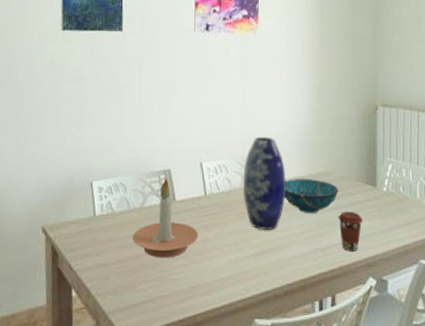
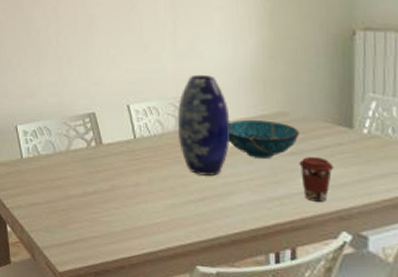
candle holder: present [132,178,198,258] -> none [60,122,129,201]

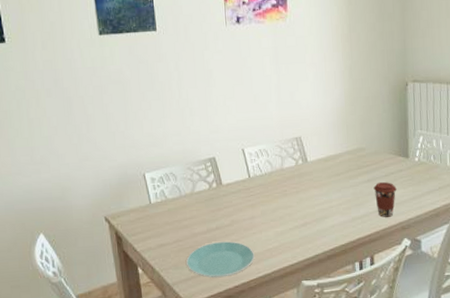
plate: none [58,208,138,249] -> present [185,241,255,278]
vase: present [177,74,231,176] -> none [282,120,324,205]
decorative bowl: present [228,120,300,160] -> none [322,155,373,187]

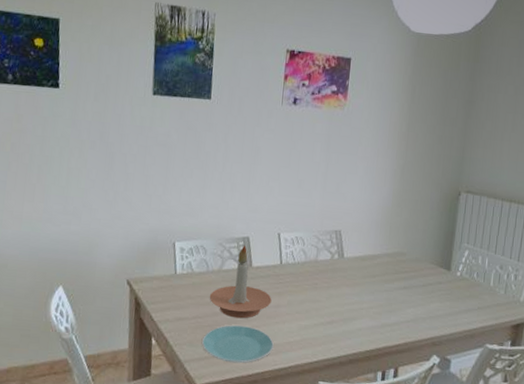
candle holder: none [186,165,246,236] -> present [209,245,272,319]
coffee cup: present [373,182,397,217] -> none [408,292,433,330]

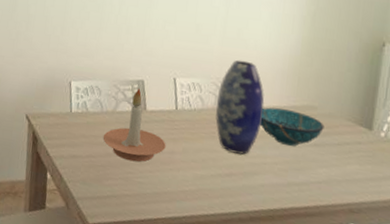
plate: present [201,325,274,364] -> none [94,167,167,208]
vase: none [317,213,361,302] -> present [215,60,265,155]
decorative bowl: none [357,256,412,291] -> present [260,107,325,147]

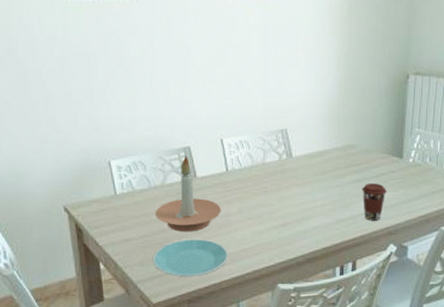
plate: none [94,167,167,208] -> present [152,239,228,278]
vase: present [215,60,265,155] -> none [265,110,310,203]
decorative bowl: present [260,107,325,147] -> none [307,152,364,187]
coffee cup: none [320,150,351,194] -> present [362,183,387,221]

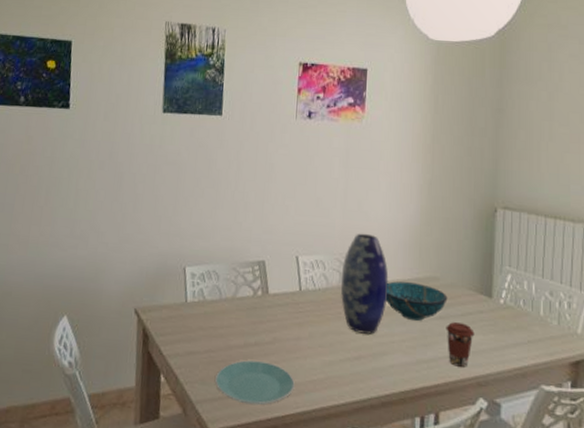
candle holder: present [155,156,221,232] -> none [222,269,291,353]
vase: none [265,110,310,203] -> present [340,233,389,335]
decorative bowl: none [307,152,364,187] -> present [385,281,448,322]

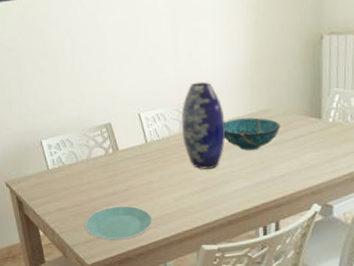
coffee cup: present [446,322,475,367] -> none [280,145,307,182]

